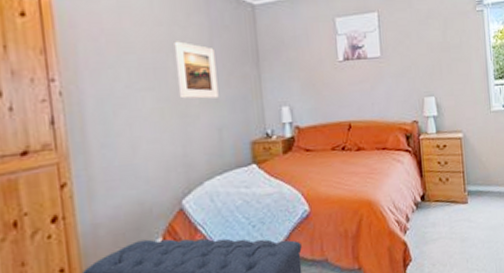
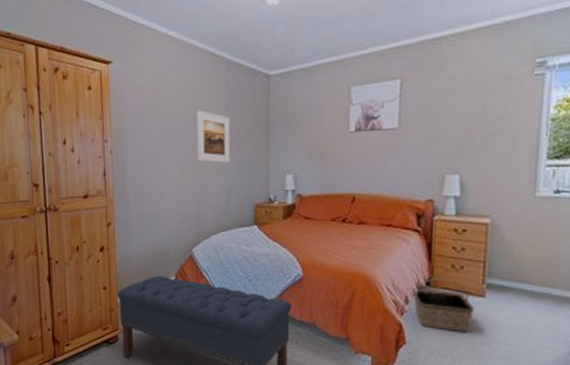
basket: none [411,191,462,241] -> present [412,278,475,333]

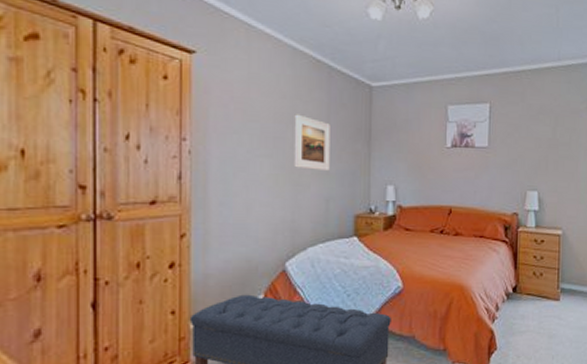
basket: present [412,278,475,333] -> none [502,285,552,335]

